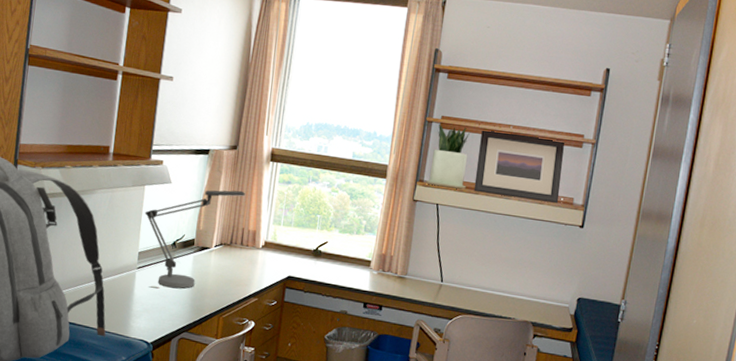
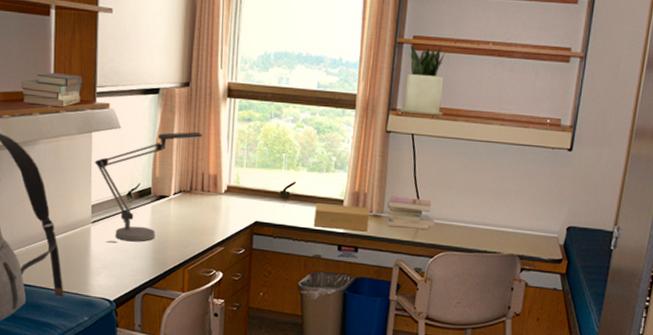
books: none [84,130,141,162] -> present [20,72,83,108]
box: none [342,261,394,292] -> present [313,202,369,232]
books: none [410,259,455,293] -> present [386,196,435,230]
picture frame: present [473,129,565,204] -> none [451,47,550,127]

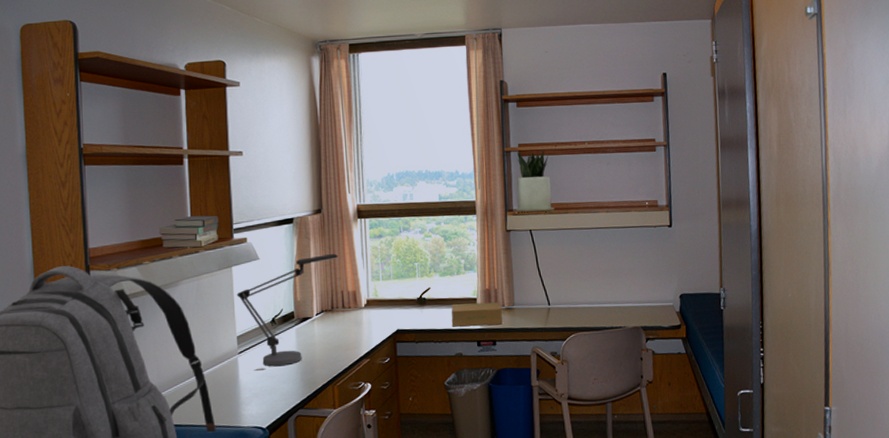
books: present [386,196,435,230] -> none [517,287,563,316]

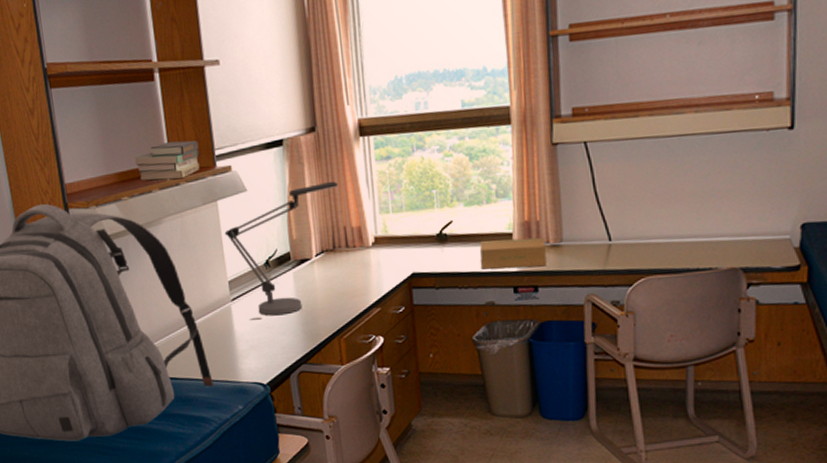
planter: present [514,150,555,213] -> none [563,31,621,120]

